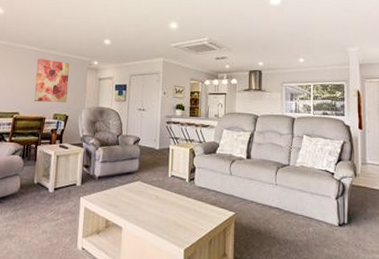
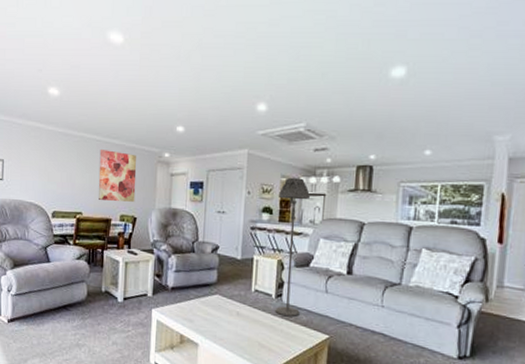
floor lamp: none [189,80,215,198] -> present [275,177,311,317]

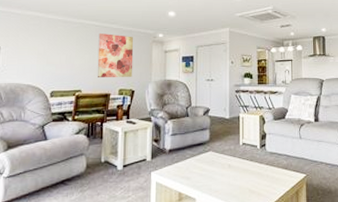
floor lamp: present [275,177,311,317] -> none [257,48,281,163]

